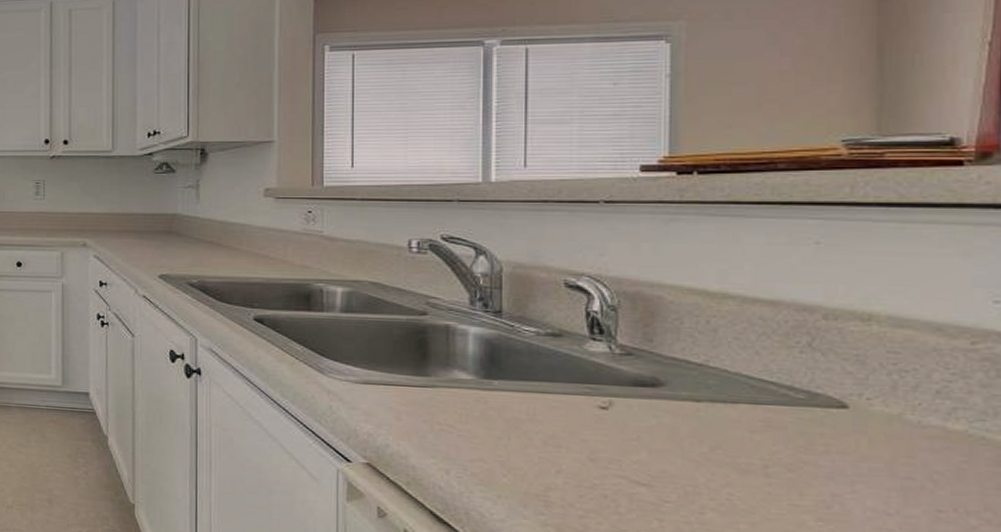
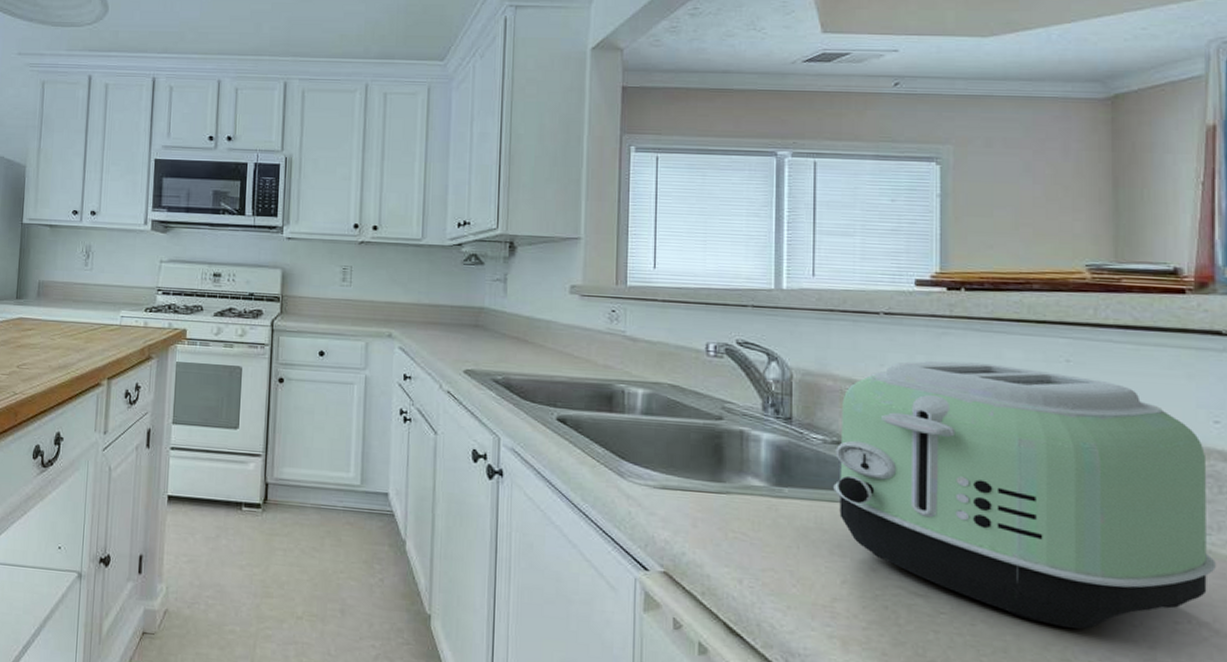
toaster: none [547,248,992,518] -> present [833,361,1217,630]

